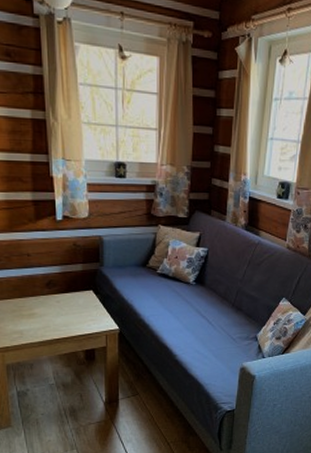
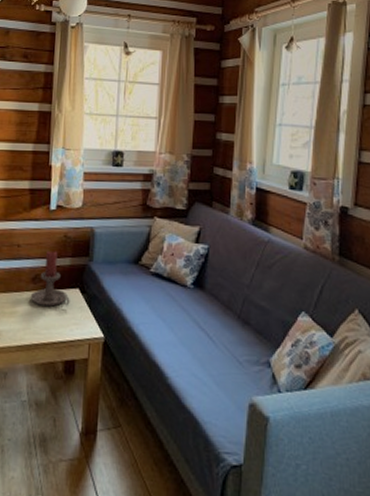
candle holder: none [46,258,85,307] -> present [30,250,70,307]

